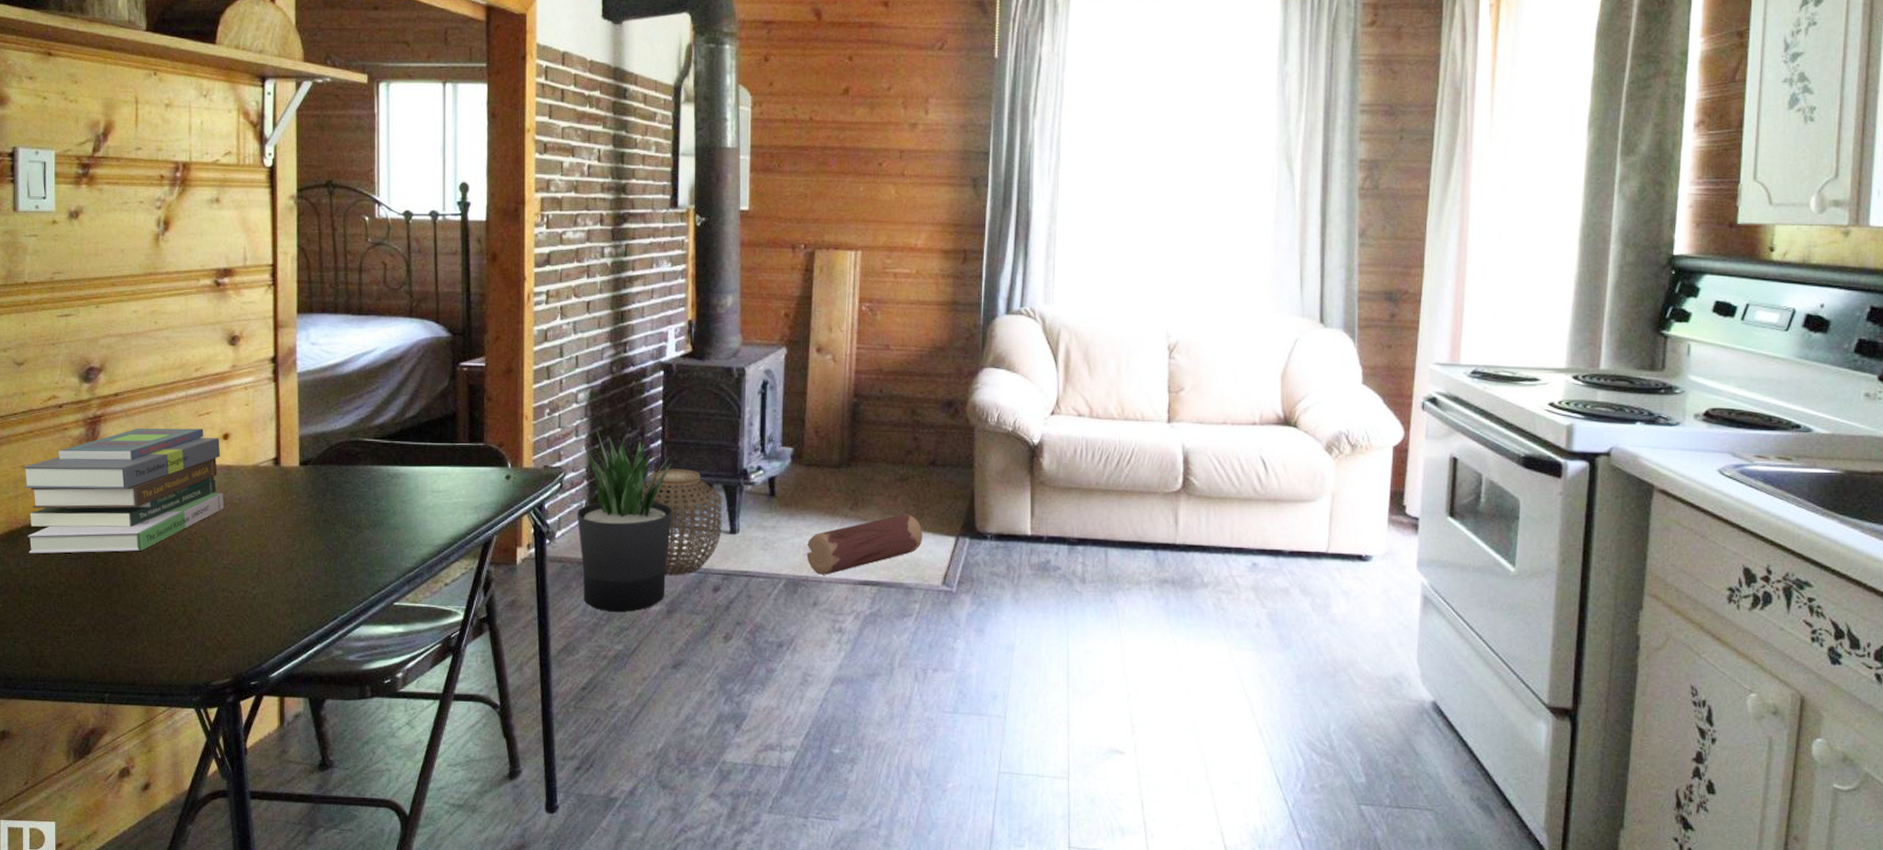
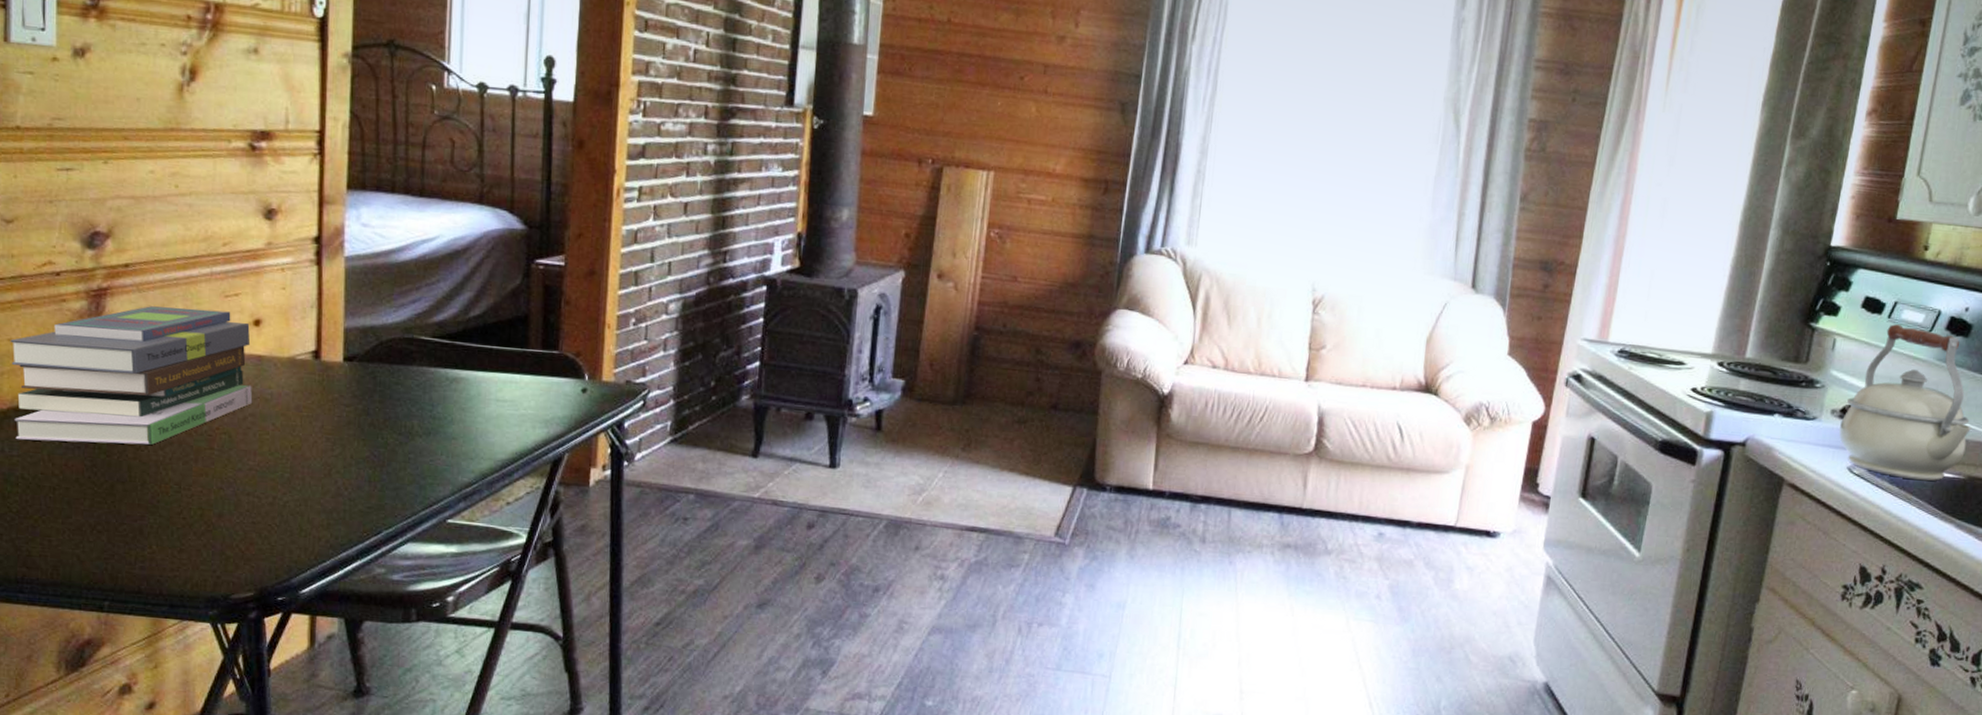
planter: present [577,428,672,612] -> none [660,343,769,545]
woven basket: present [641,469,722,576] -> none [733,393,823,510]
decorative log: present [806,514,923,575] -> none [911,459,1039,518]
kettle: none [1705,326,1842,479] -> present [1839,324,1971,482]

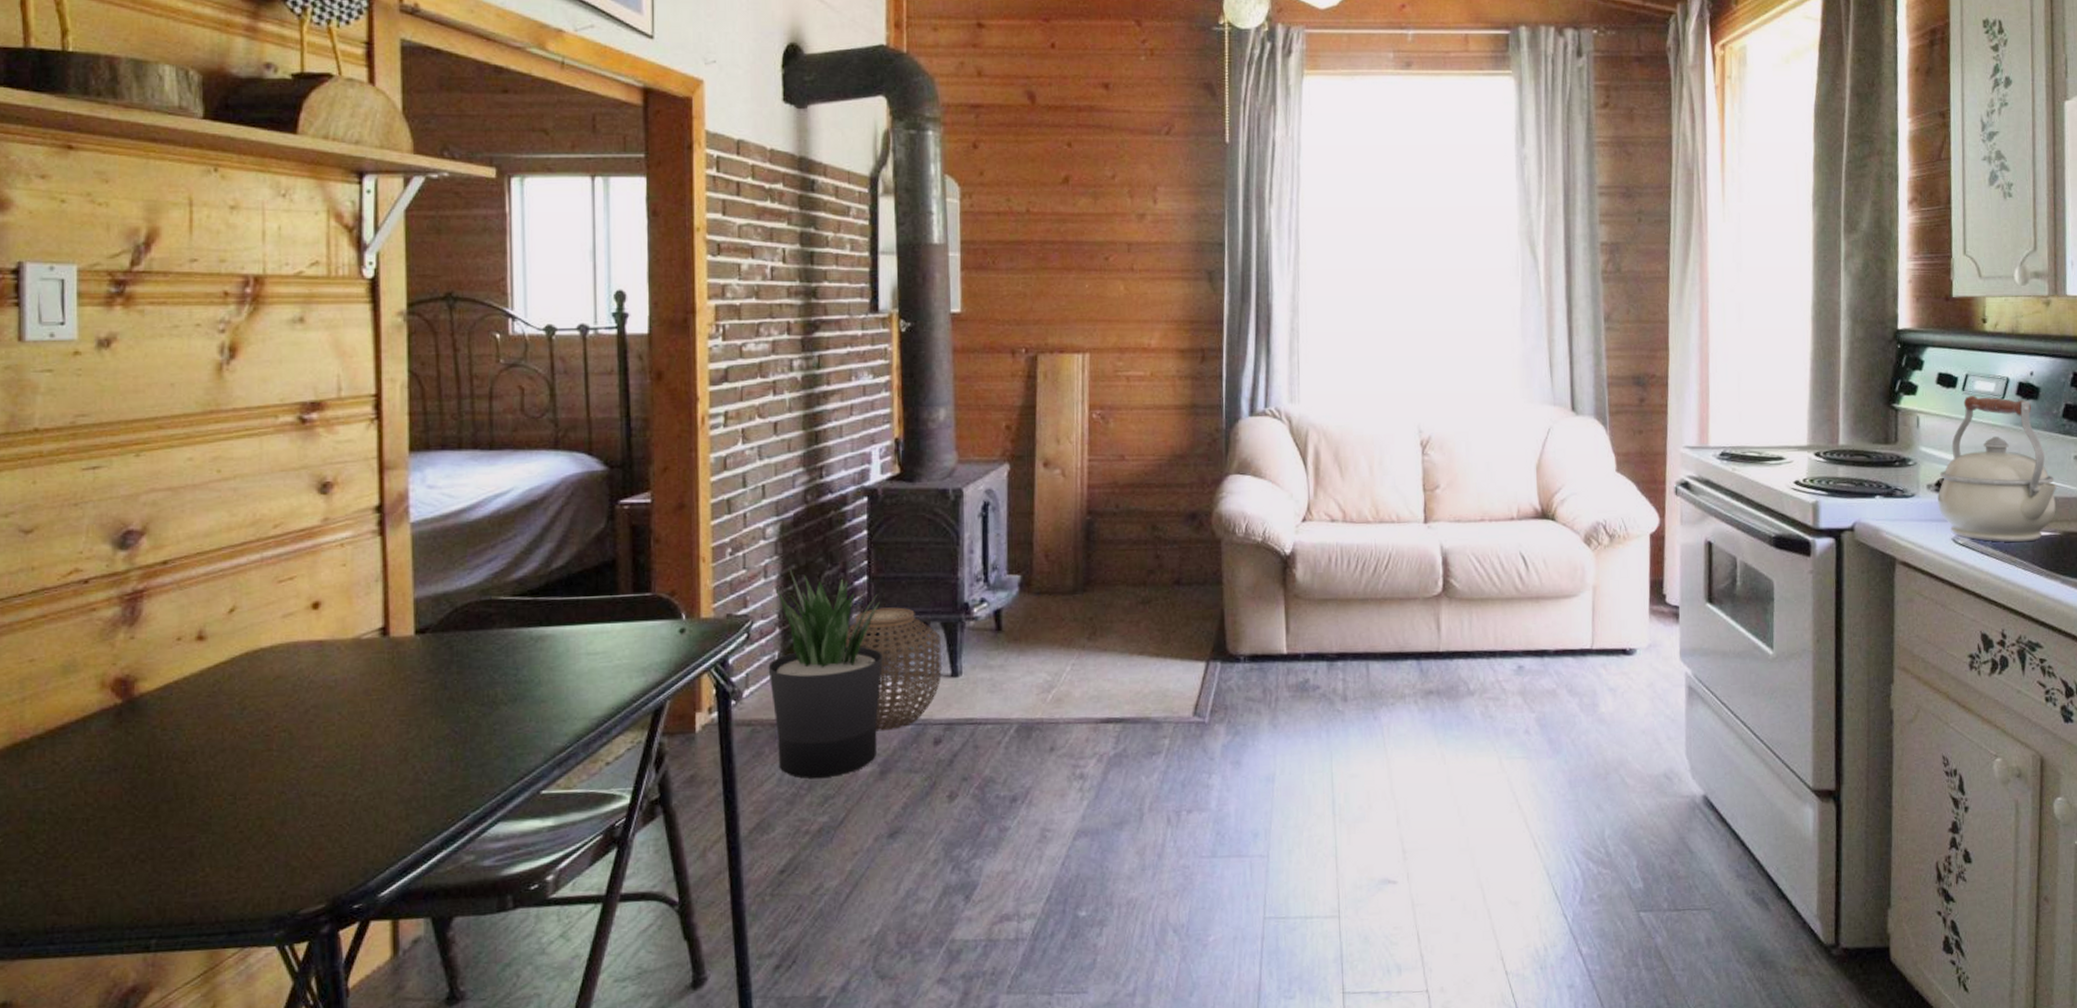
books: present [10,306,253,445] -> none [32,597,315,771]
planter: none [660,343,769,545] -> present [768,567,883,779]
woven basket: none [733,393,823,510] -> present [846,607,942,731]

